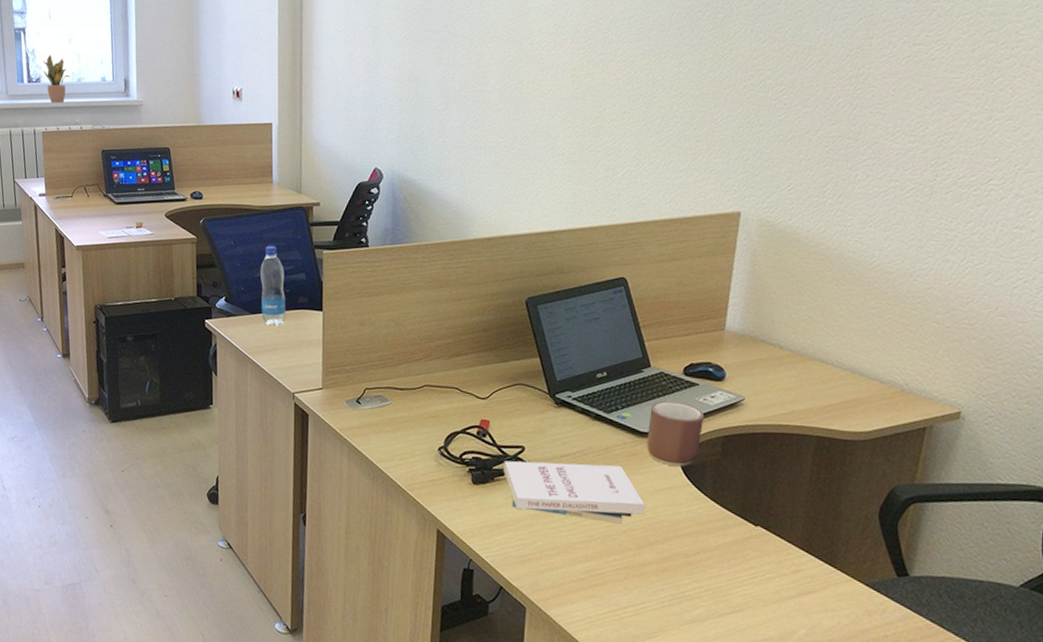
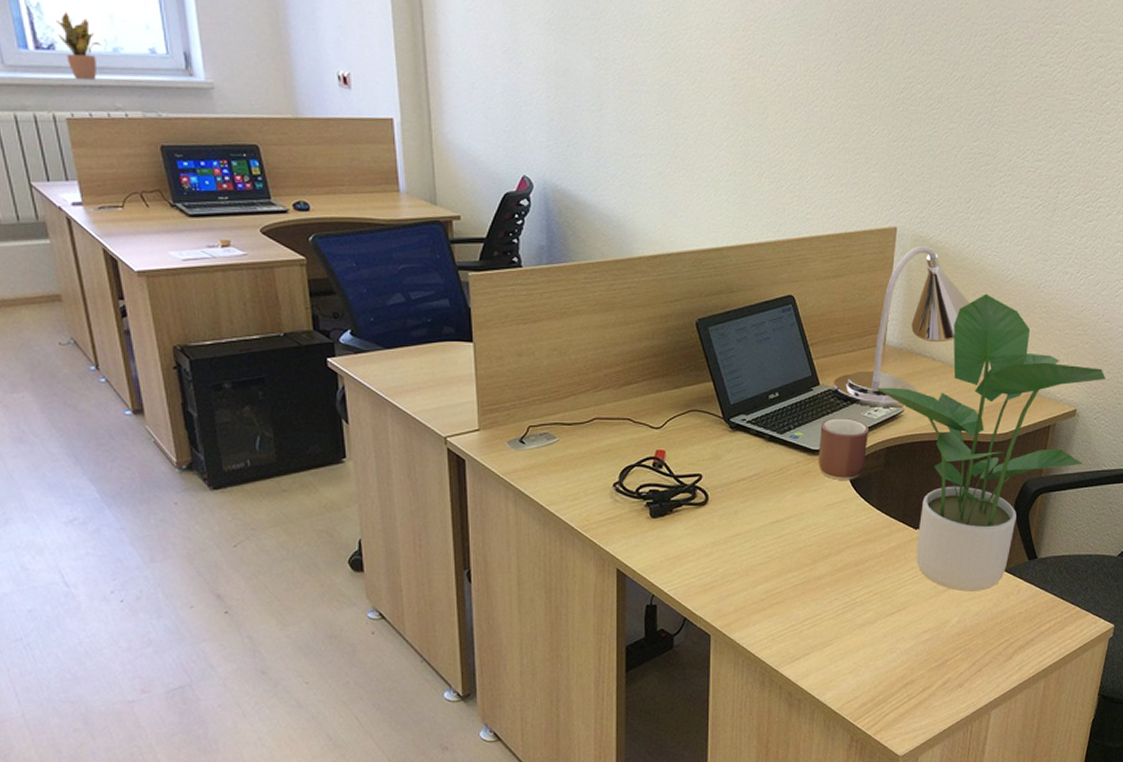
bottle: present [259,246,287,326] -> none [392,267,430,362]
books: present [503,460,644,524] -> none [682,485,818,542]
table lamp: none [663,230,827,395] -> present [831,245,971,408]
potted plant: none [713,281,1000,605] -> present [876,293,1105,592]

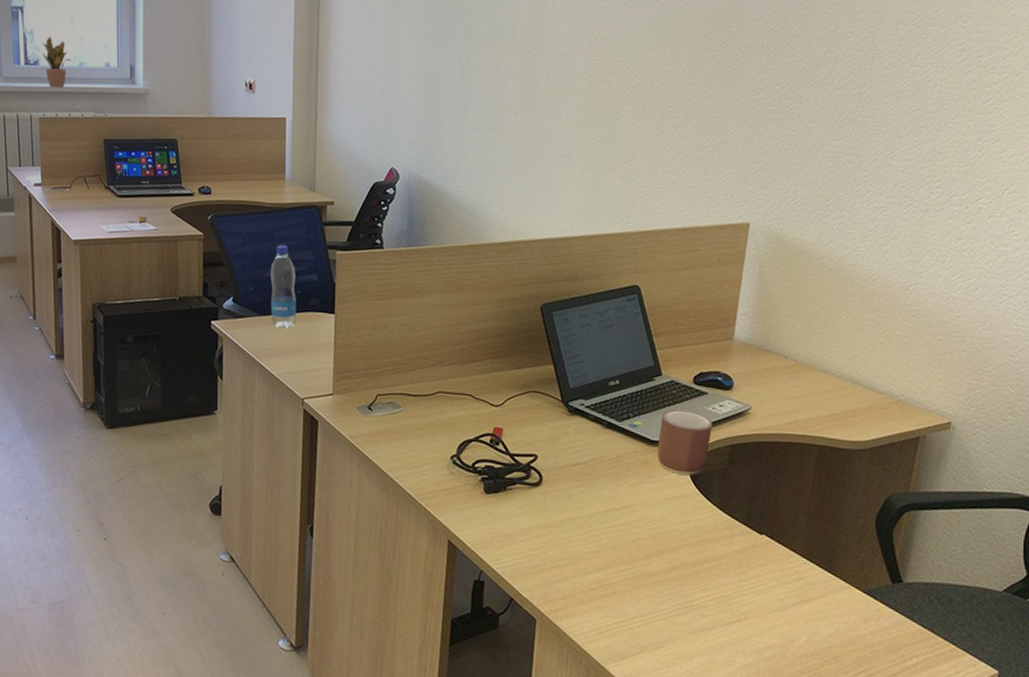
bottle: none [392,267,430,362] -> present [269,245,297,329]
table lamp: present [831,245,971,408] -> none [674,241,830,405]
potted plant: present [876,293,1105,592] -> none [721,293,987,612]

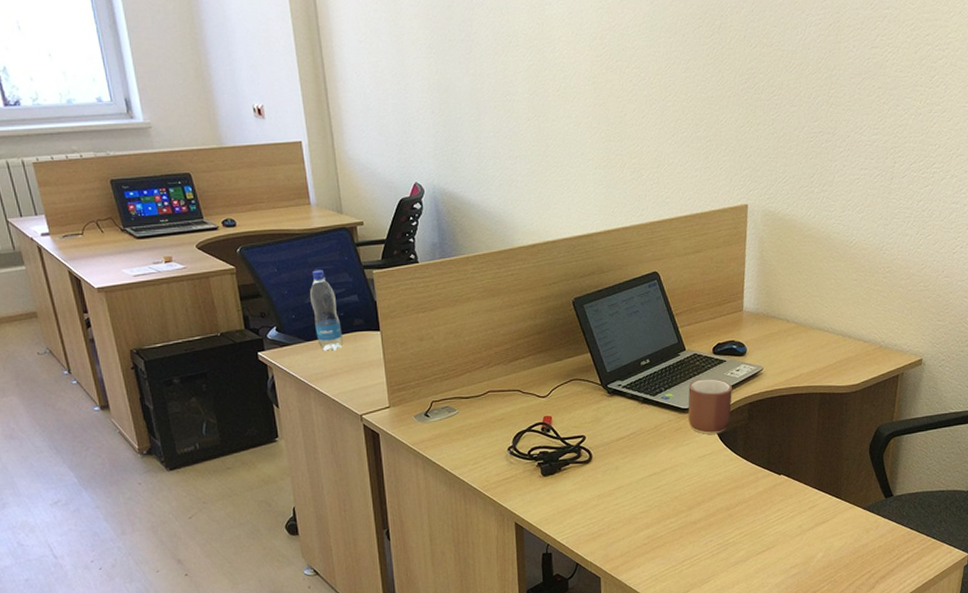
potted plant: present [41,36,72,89] -> none [20,72,58,130]

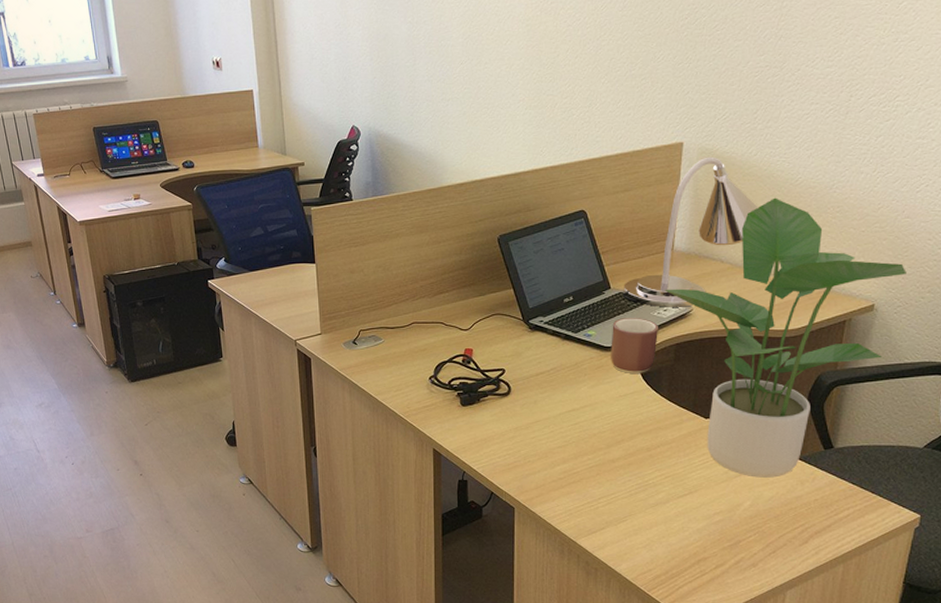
bottle: present [309,270,344,351] -> none [254,206,283,281]
table lamp: none [697,219,820,368] -> present [622,156,760,307]
potted plant: none [736,258,948,529] -> present [665,197,906,478]

